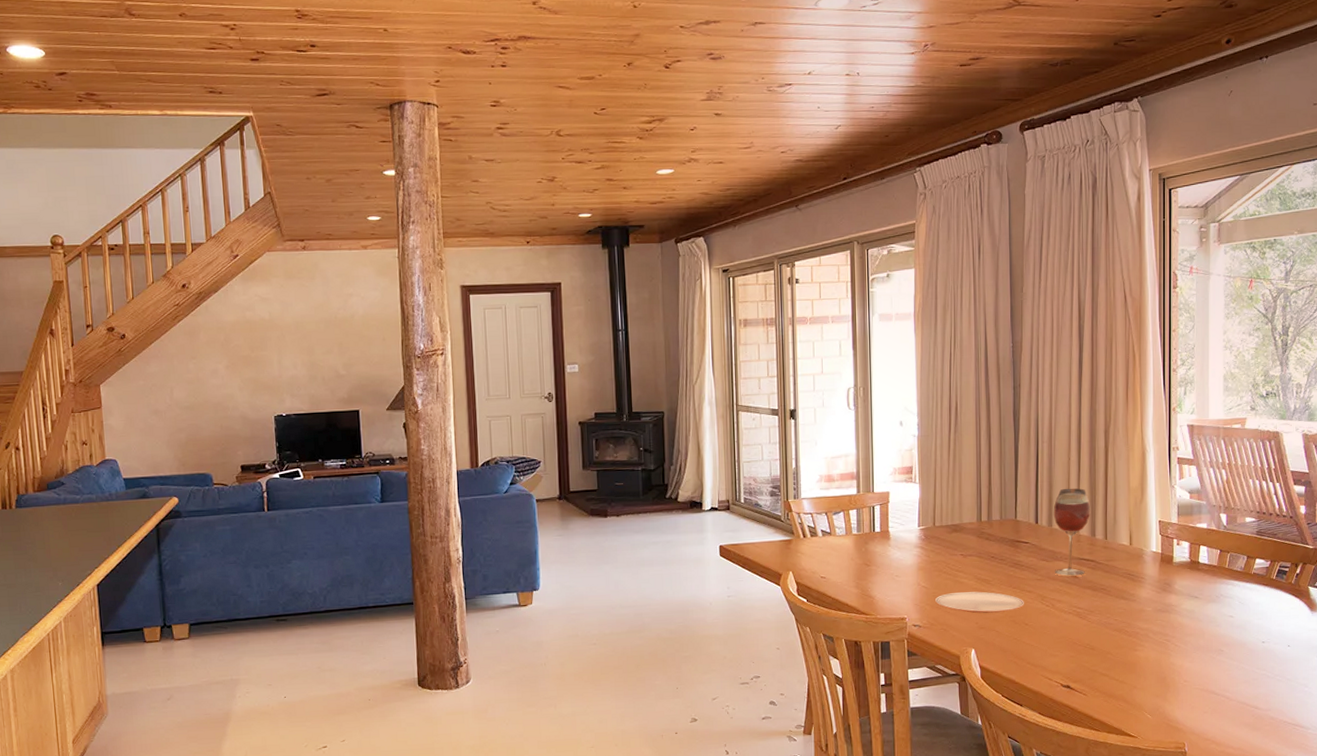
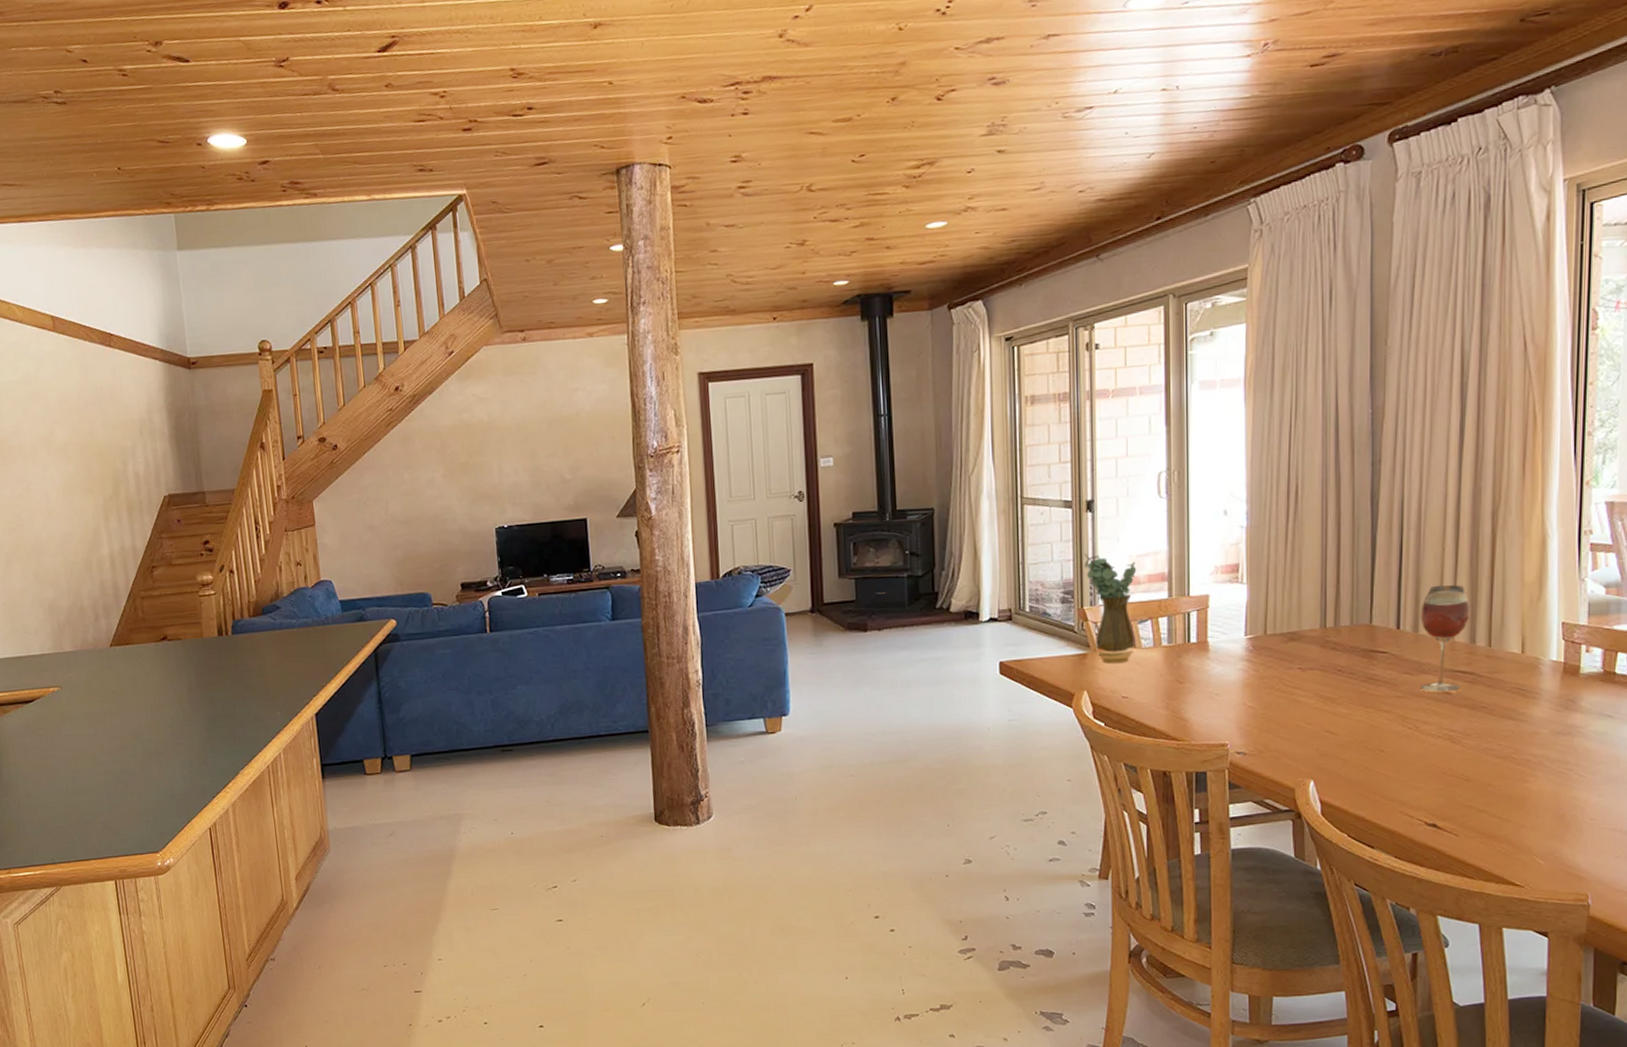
vase: none [789,454,831,549] -> present [1084,553,1137,665]
plate: present [935,591,1024,614] -> none [1265,712,1379,738]

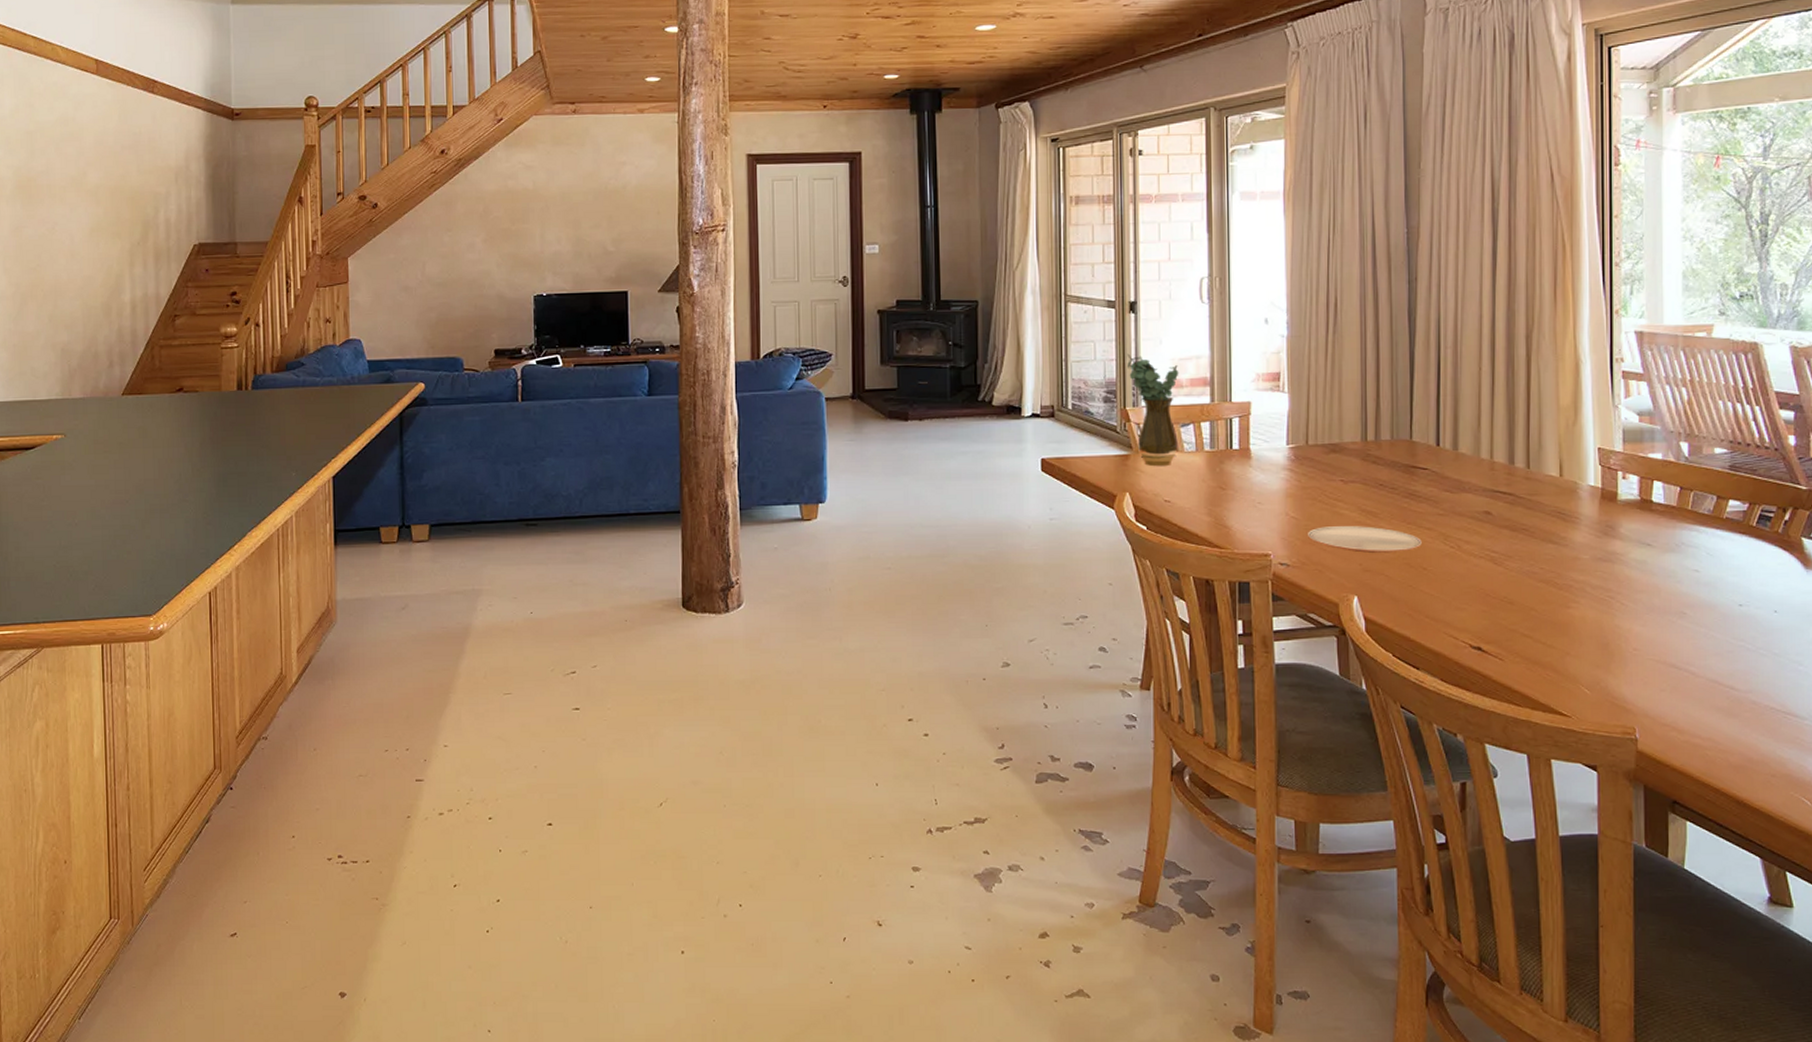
plate: none [1265,712,1379,738] -> present [1308,526,1422,553]
wineglass: present [1420,584,1471,693] -> none [1459,404,1508,512]

